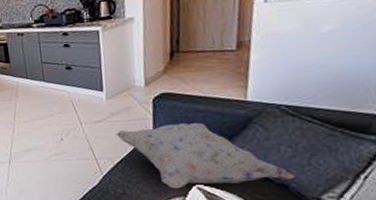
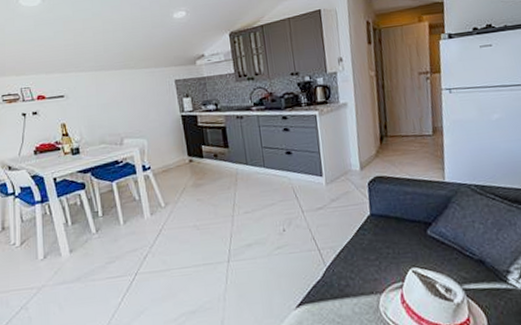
decorative pillow: present [114,122,295,189] -> none [335,205,488,275]

